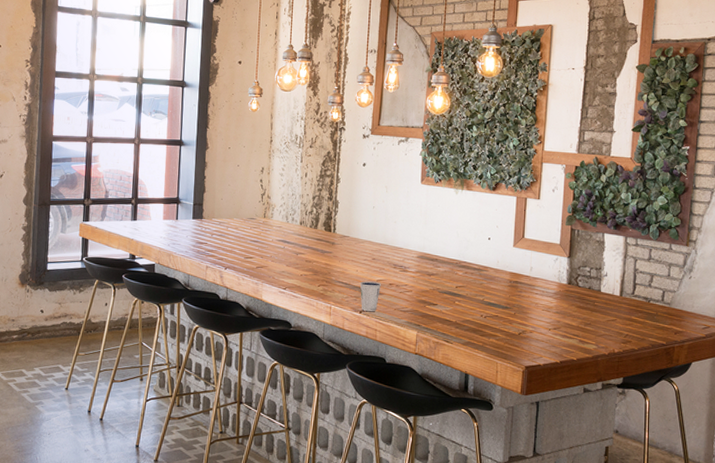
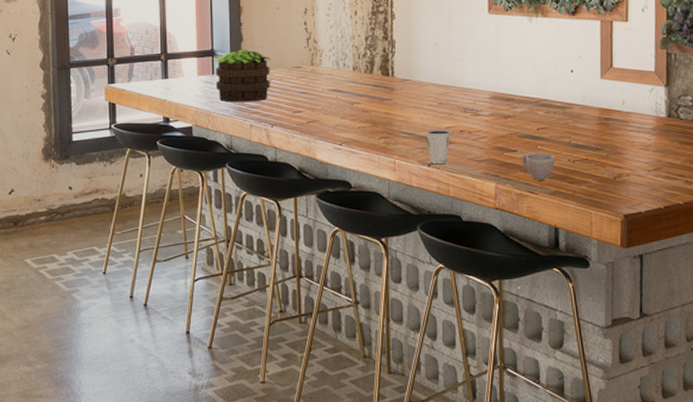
potted plant: none [178,199,229,246] -> present [214,49,271,103]
cup: none [441,307,471,332] -> present [522,153,556,180]

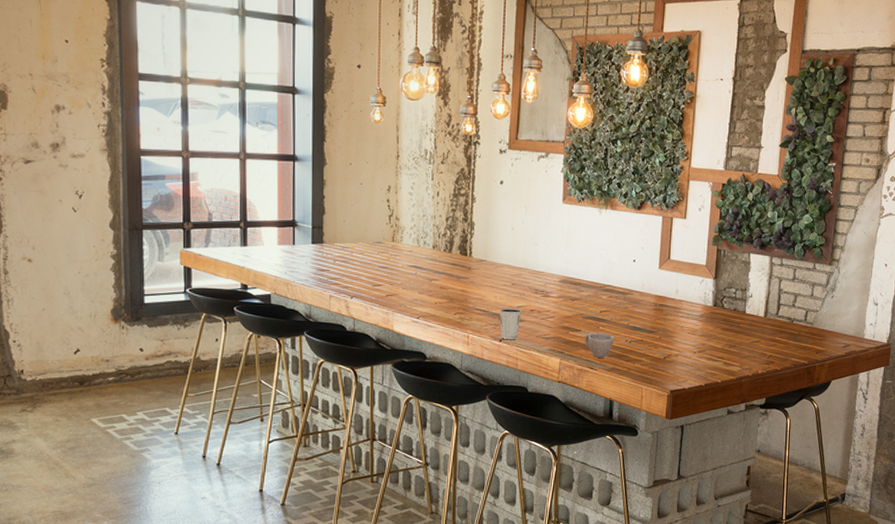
potted plant: present [214,49,271,103] -> none [295,222,353,274]

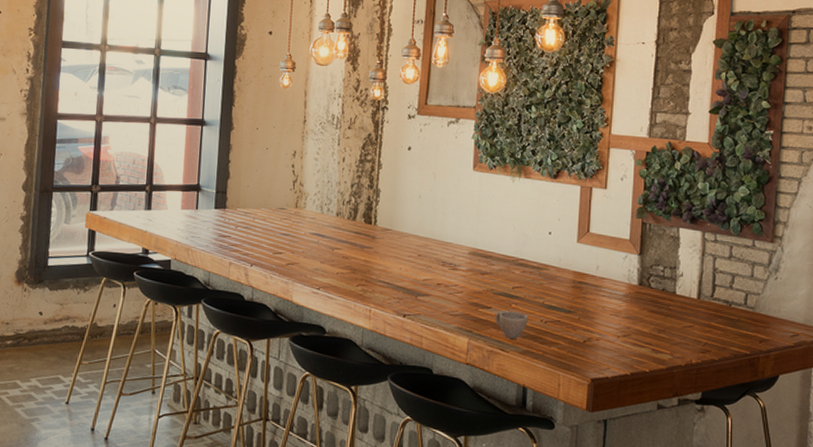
dixie cup: present [499,308,523,340] -> none [403,280,429,316]

